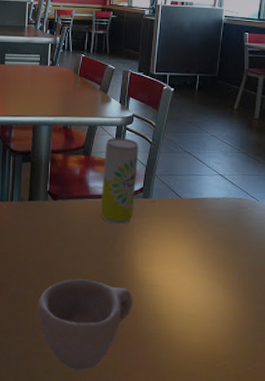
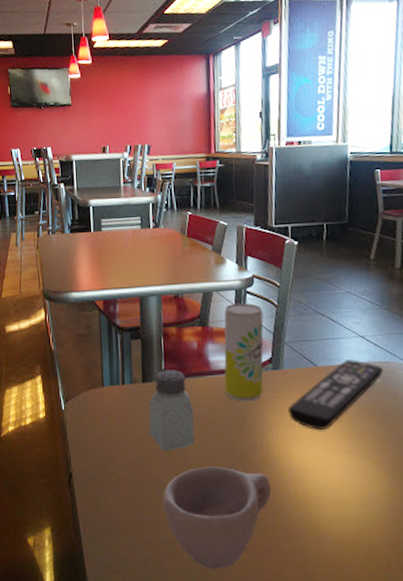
saltshaker: none [31,191,72,263] -> present [149,370,195,452]
remote control: none [153,194,236,254] -> present [288,359,383,430]

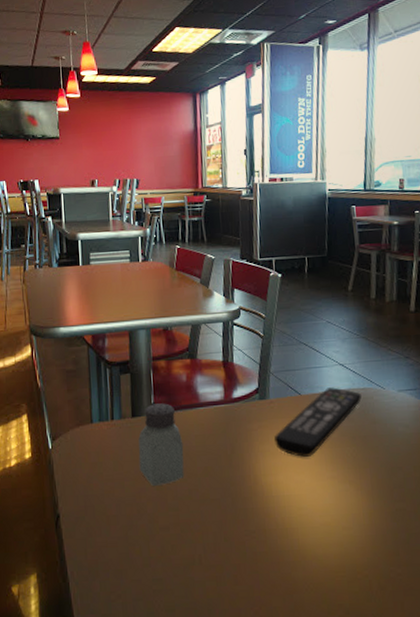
cup: present [163,466,272,569] -> none [153,499,260,604]
beverage can: present [224,303,264,402] -> none [212,335,251,433]

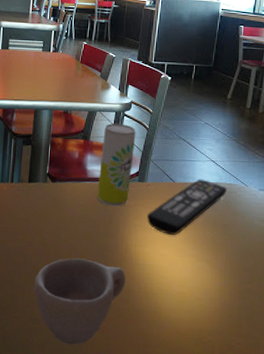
saltshaker: present [138,403,185,487] -> none [30,173,69,243]
cup: none [153,499,260,604] -> present [34,258,126,345]
beverage can: none [212,335,251,433] -> present [97,123,136,207]

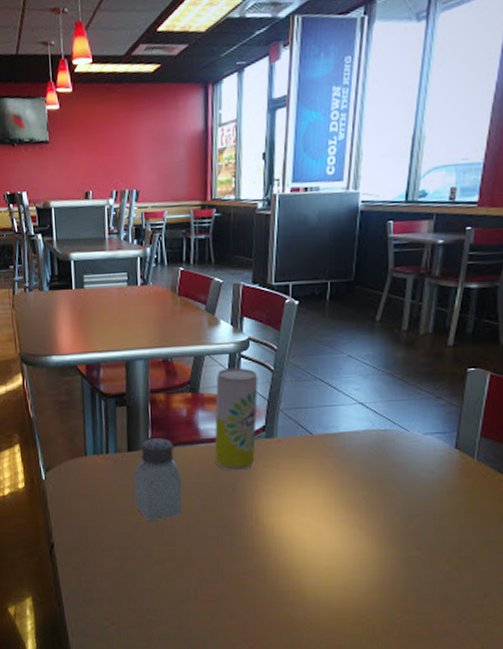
saltshaker: none [30,173,69,243] -> present [134,438,182,522]
cup: present [34,258,126,345] -> none [148,536,260,636]
remote control: present [147,179,227,235] -> none [280,427,381,499]

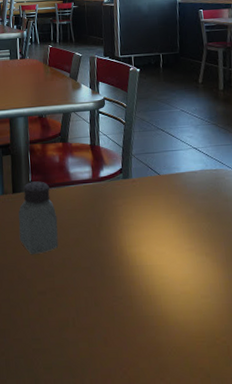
beverage can: present [214,368,258,471] -> none [81,122,116,208]

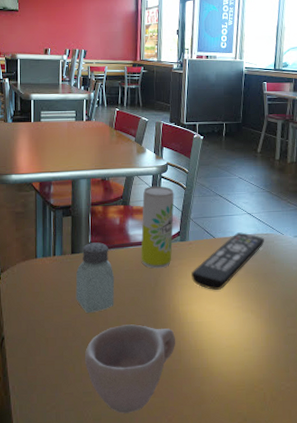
cup: none [32,267,126,363] -> present [85,324,176,414]
beverage can: none [81,122,116,208] -> present [141,186,174,269]
remote control: none [137,168,214,231] -> present [191,232,264,290]

